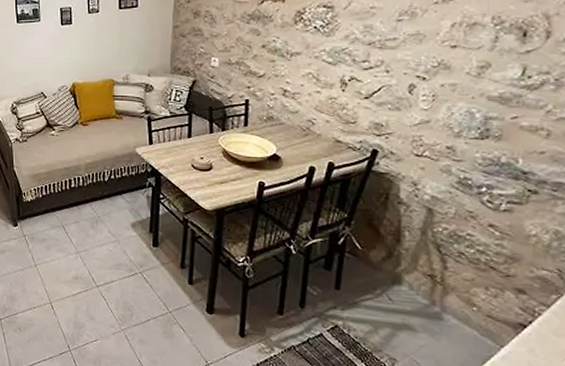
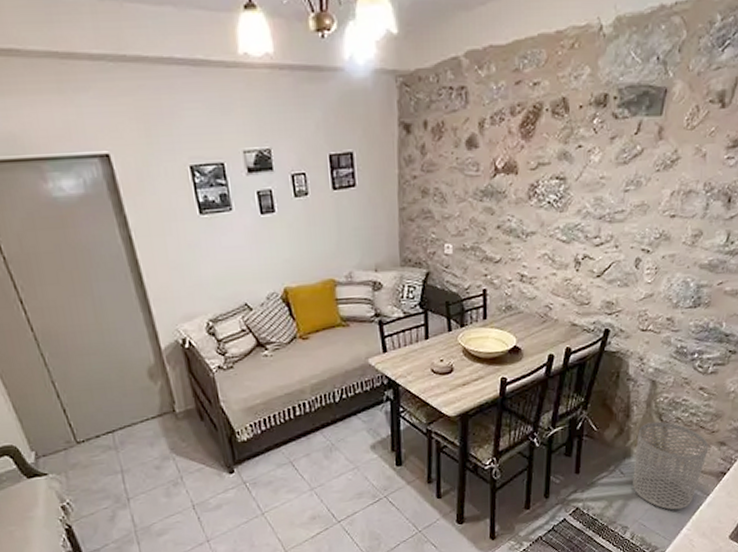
waste bin: none [403,251,502,355] -> present [633,421,709,510]

